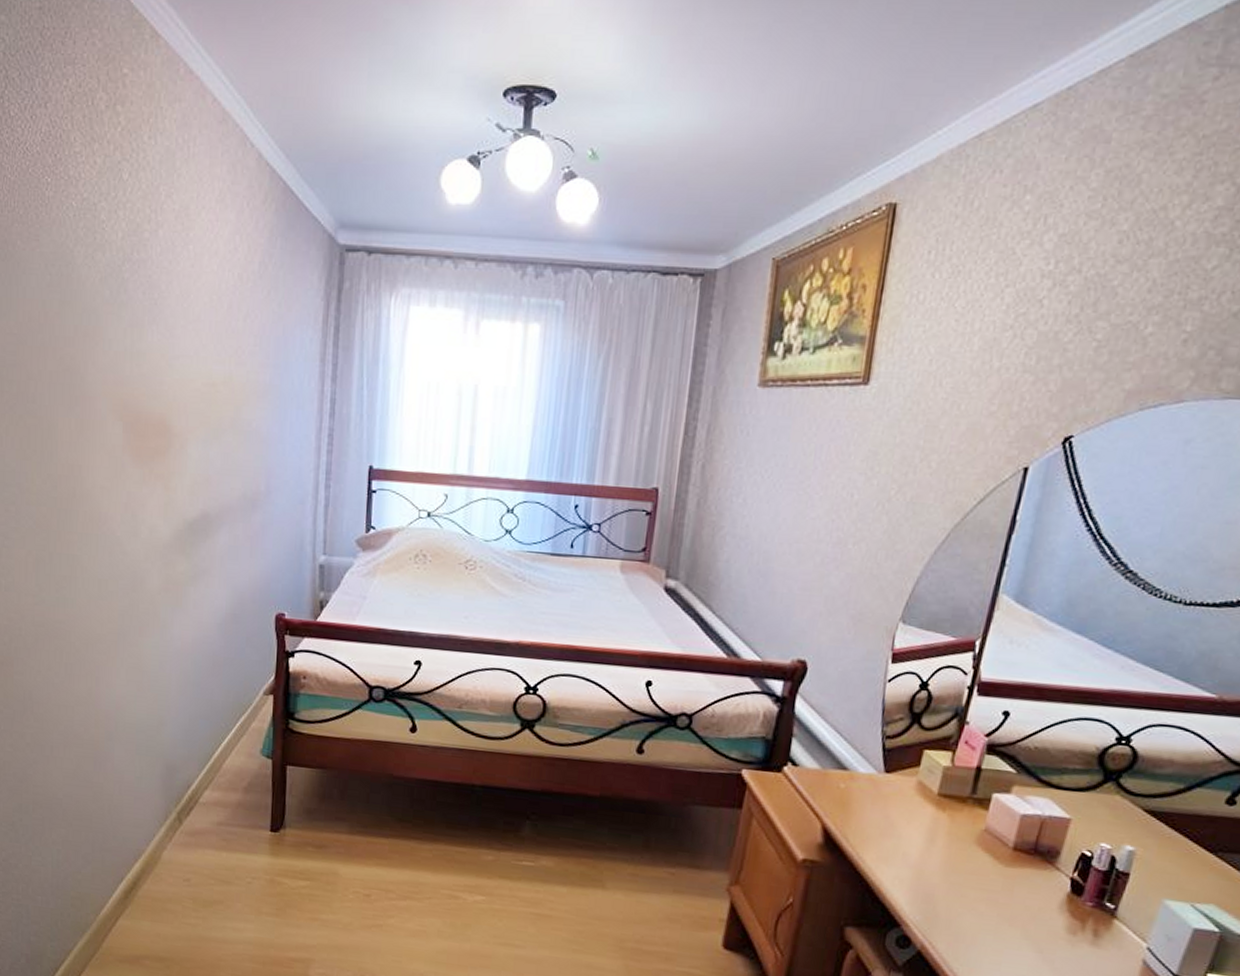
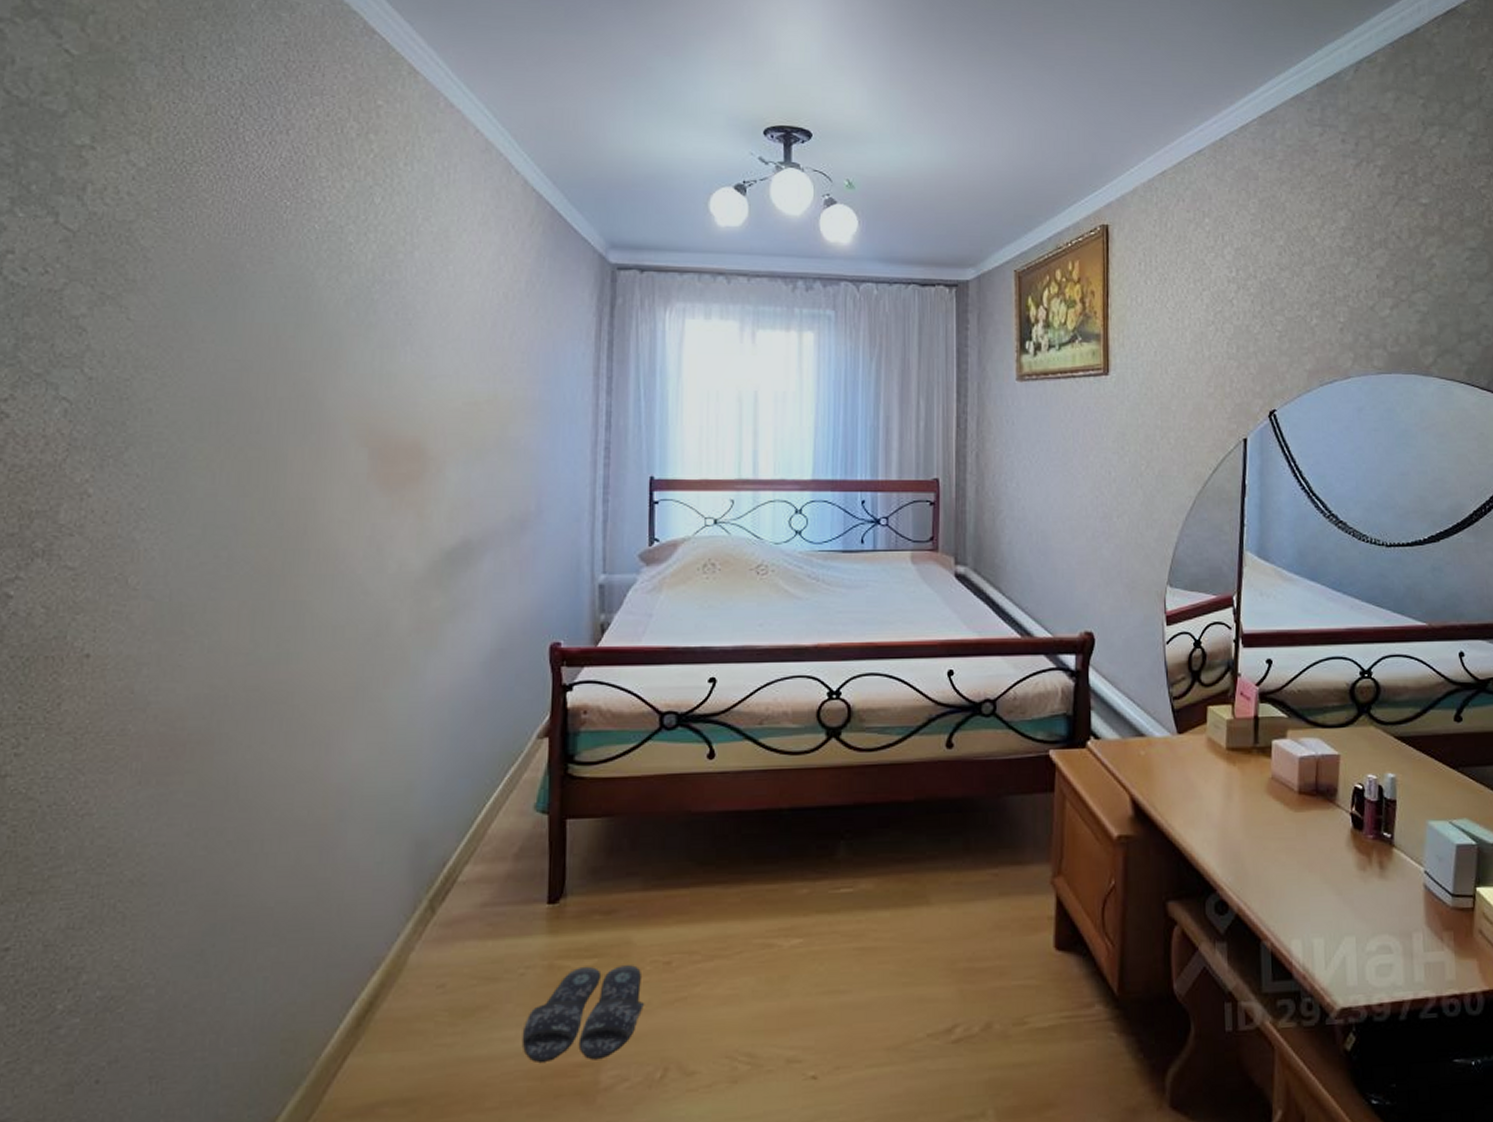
slippers: none [248,885,348,958] -> present [522,965,645,1062]

